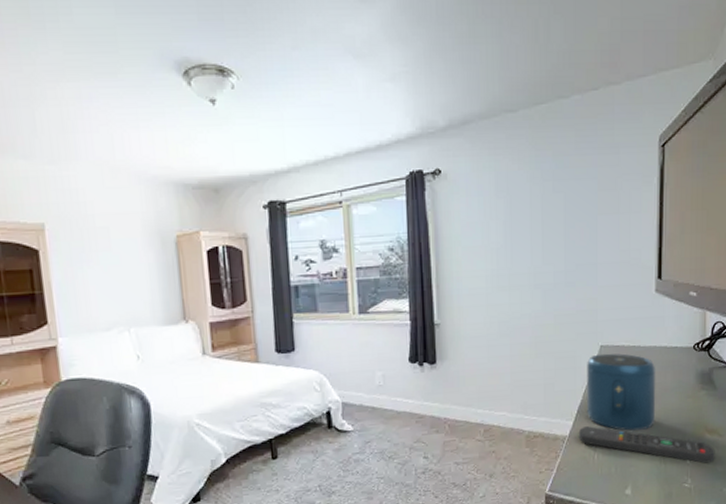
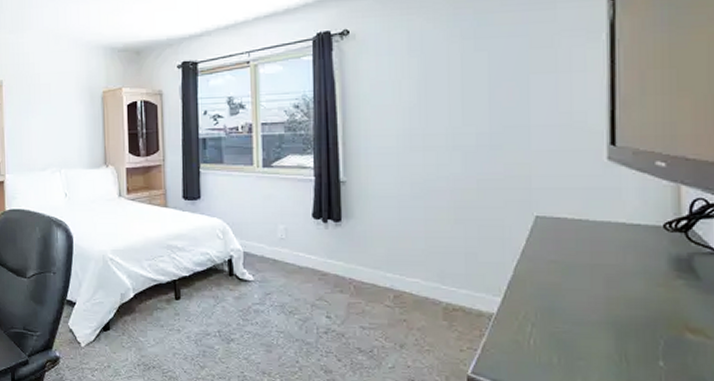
remote control: present [578,426,715,463] -> none [508,305,702,370]
speaker: present [587,353,656,431] -> none [519,225,613,318]

